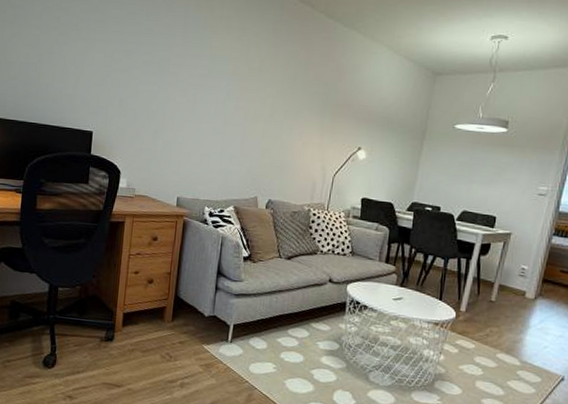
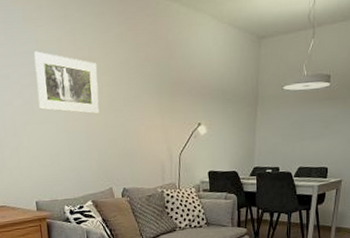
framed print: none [200,56,265,123] -> present [33,51,99,114]

